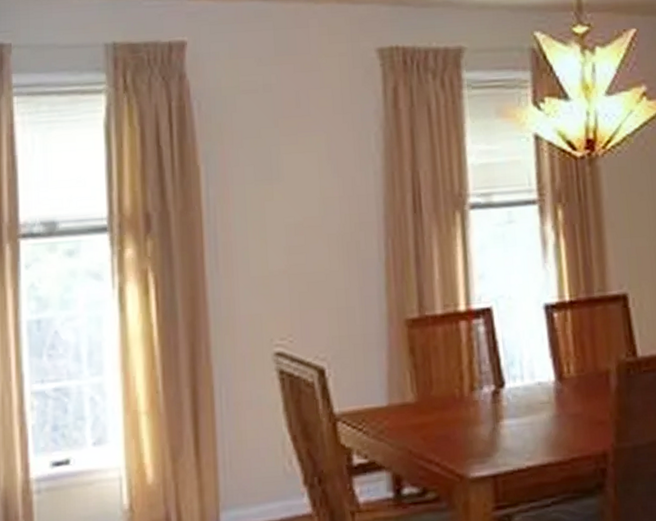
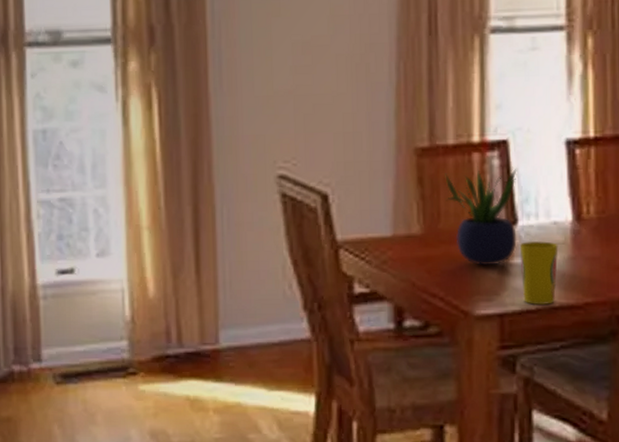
potted plant: none [435,333,506,429] -> present [445,166,517,266]
cup: none [508,401,544,464] -> present [519,241,558,305]

